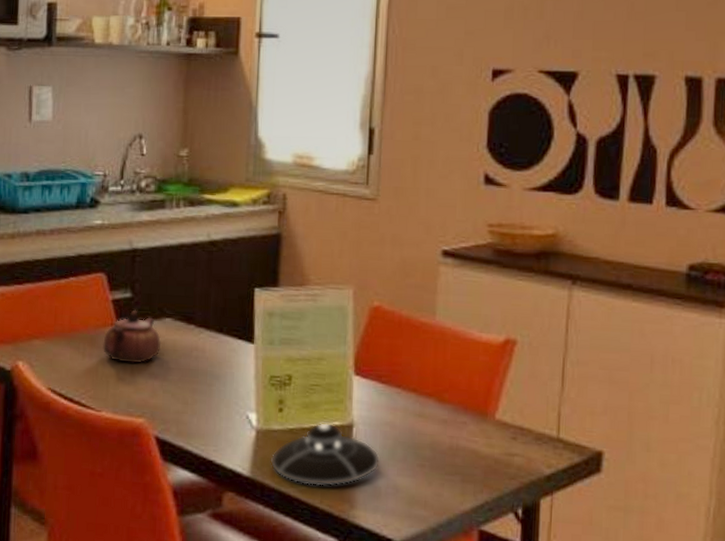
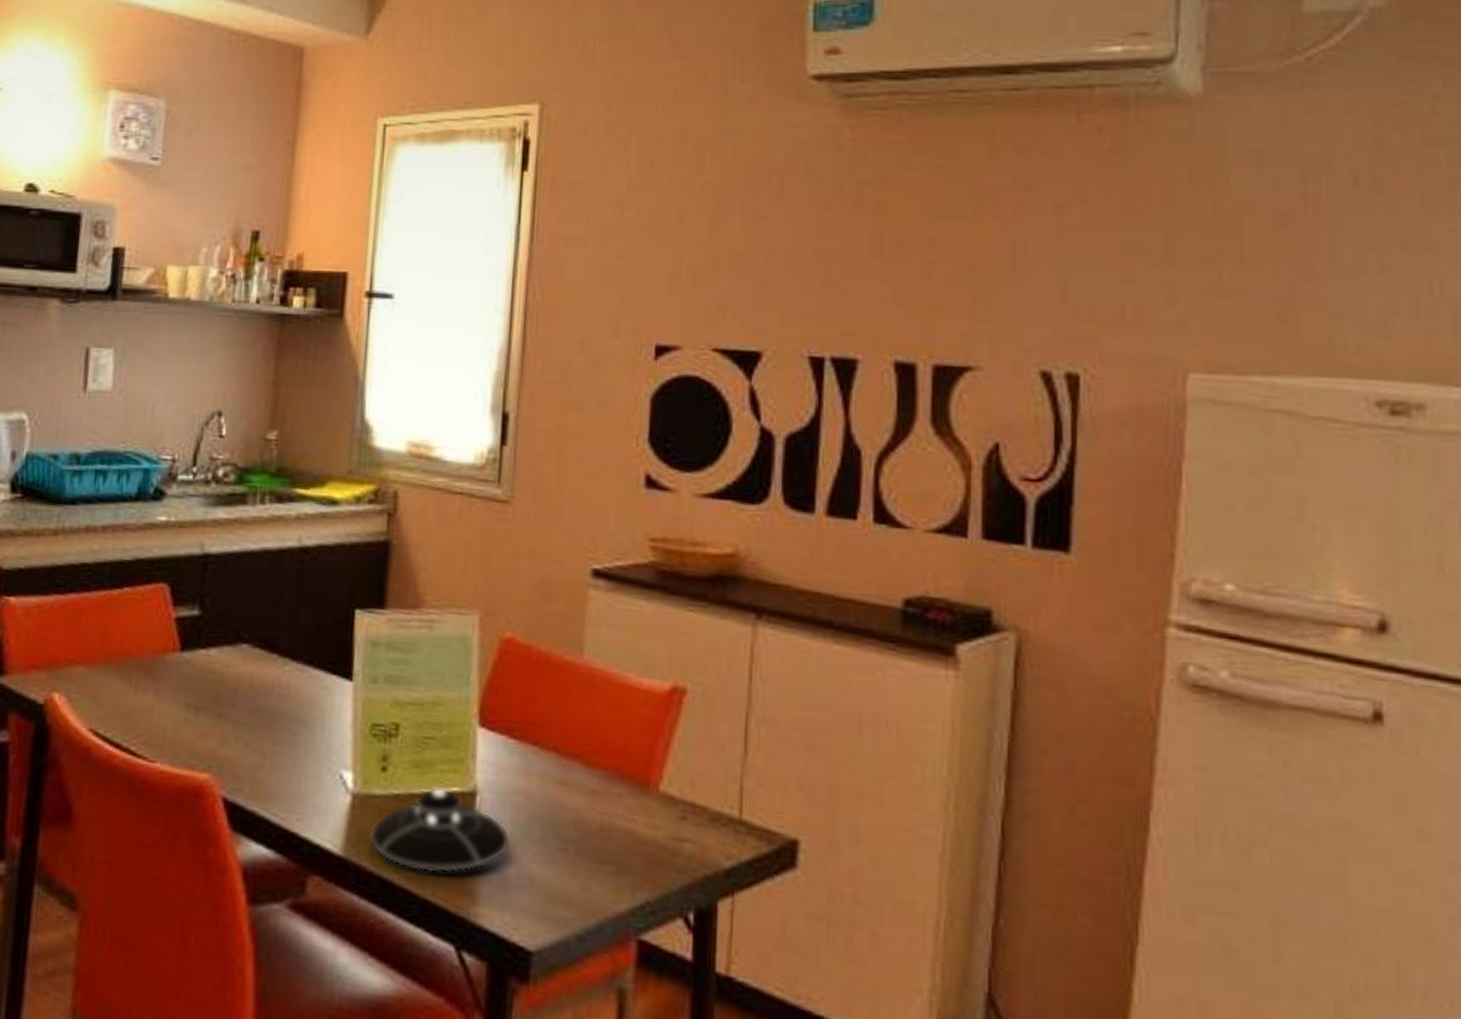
teapot: present [103,309,162,364] -> none [161,631,236,702]

